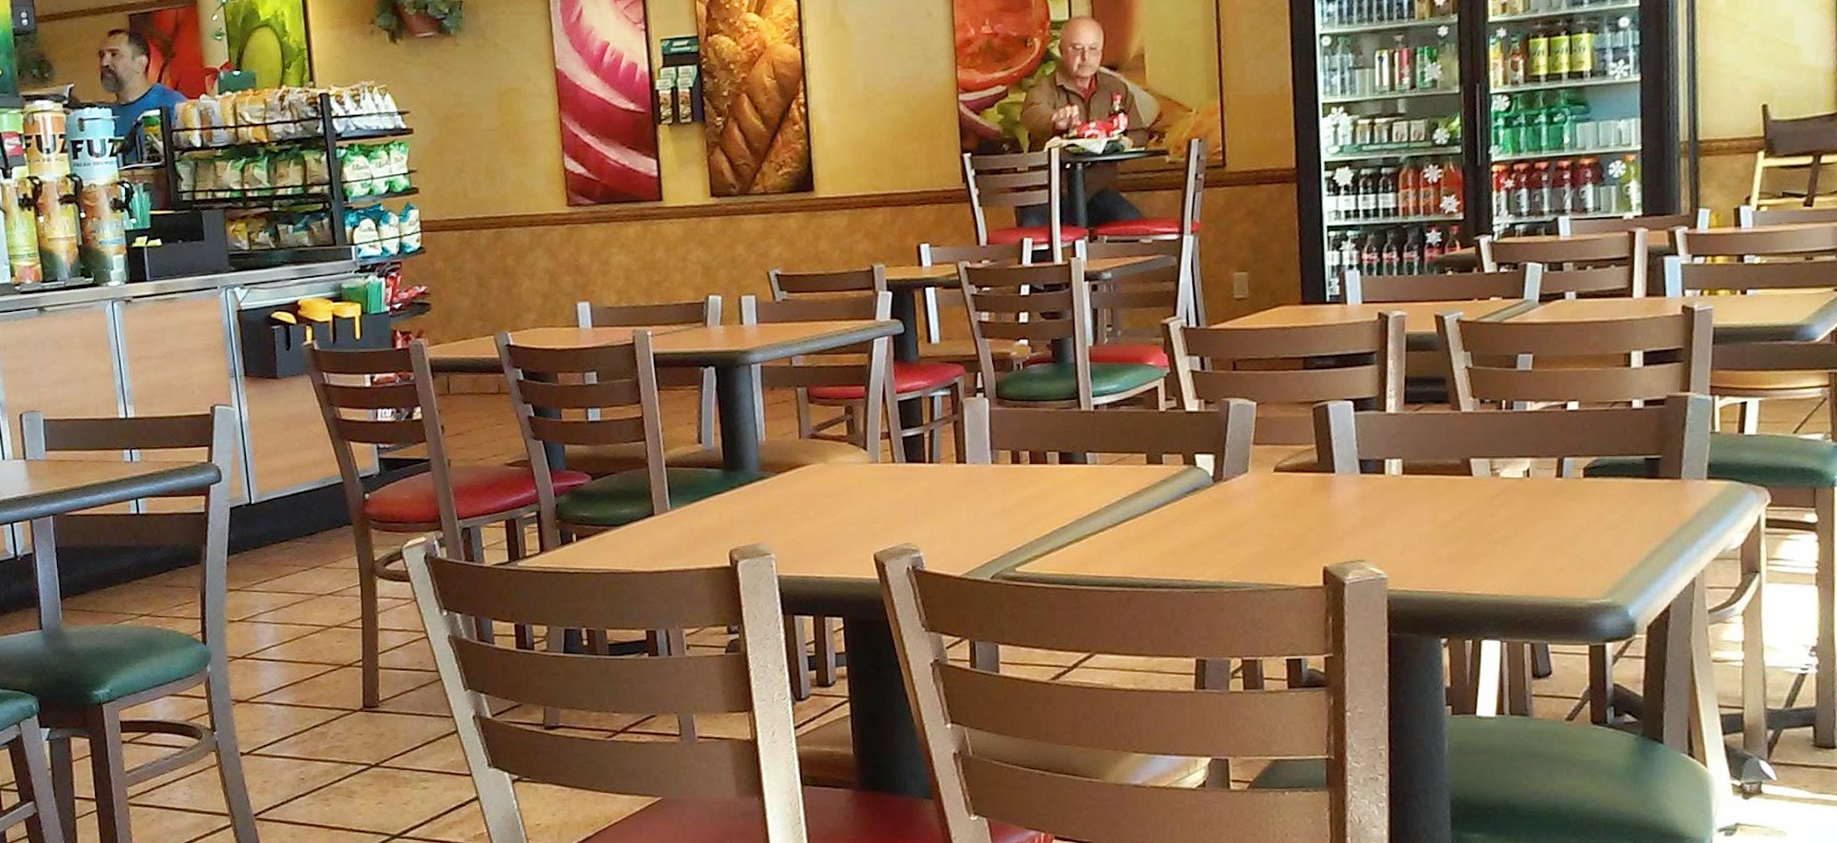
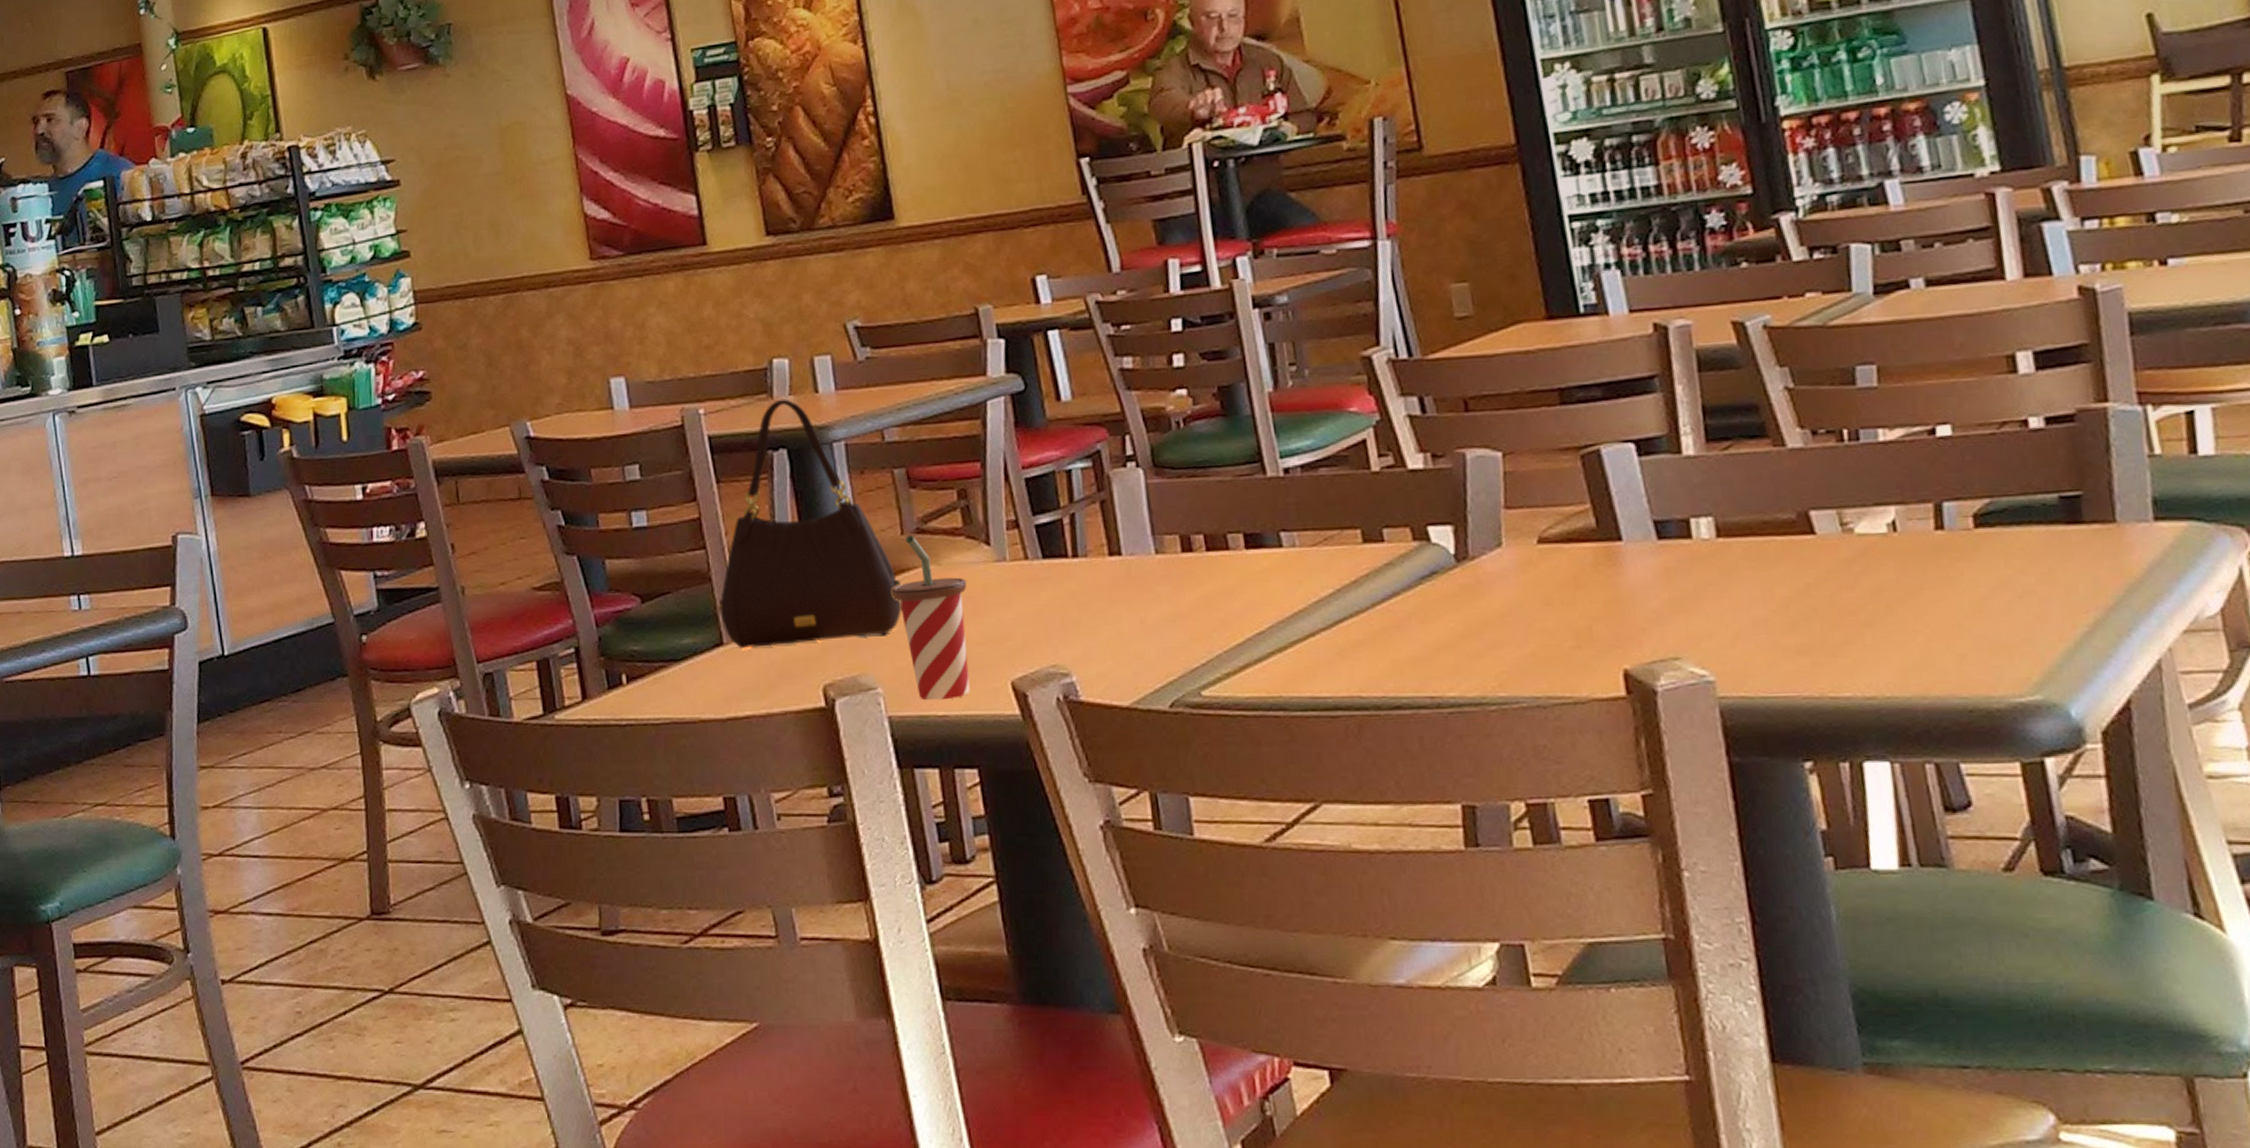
handbag: none [652,327,795,520] -> present [718,399,903,649]
beverage cup: none [788,439,847,566] -> present [891,535,970,701]

